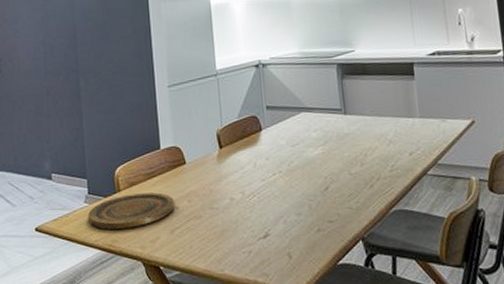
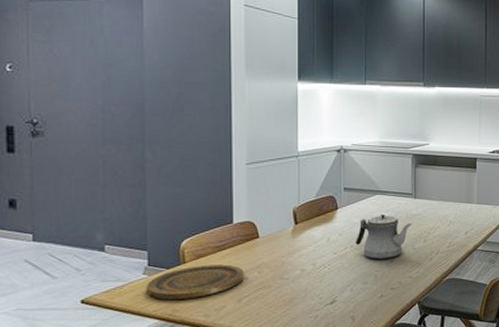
teapot: none [284,134,345,187] -> present [356,214,412,260]

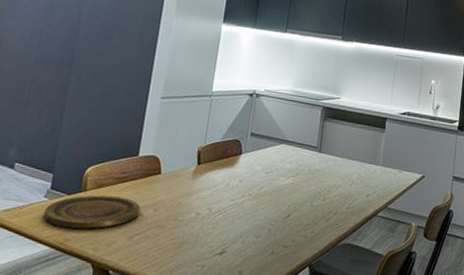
teapot: present [356,214,412,260] -> none [254,165,313,214]

